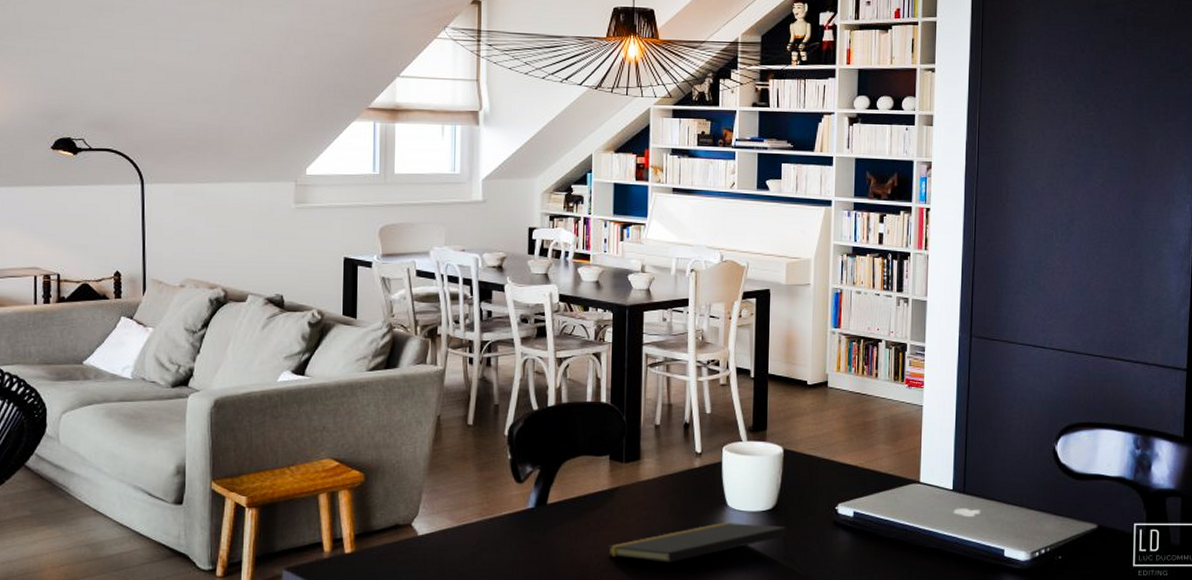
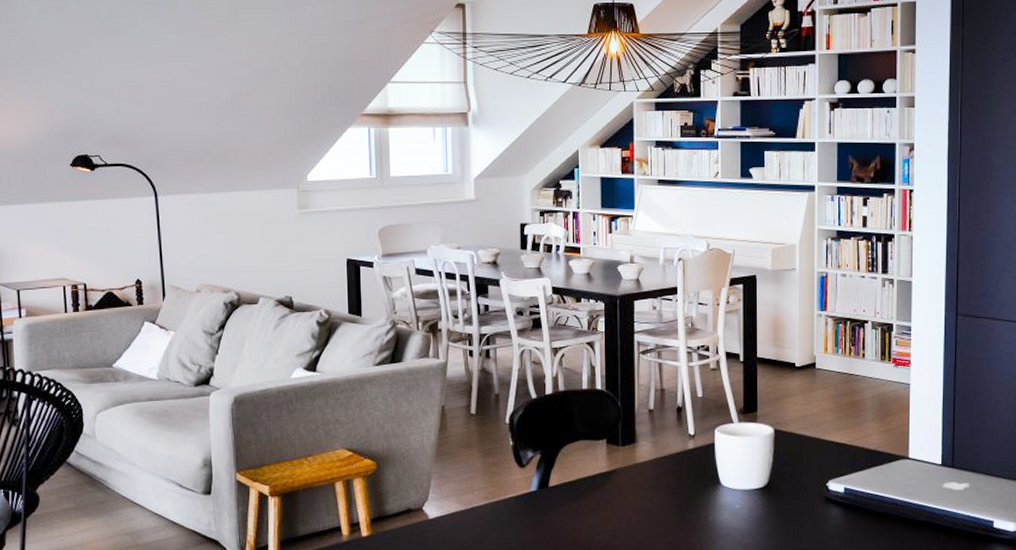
notepad: present [607,522,789,562] -> none [608,500,782,539]

